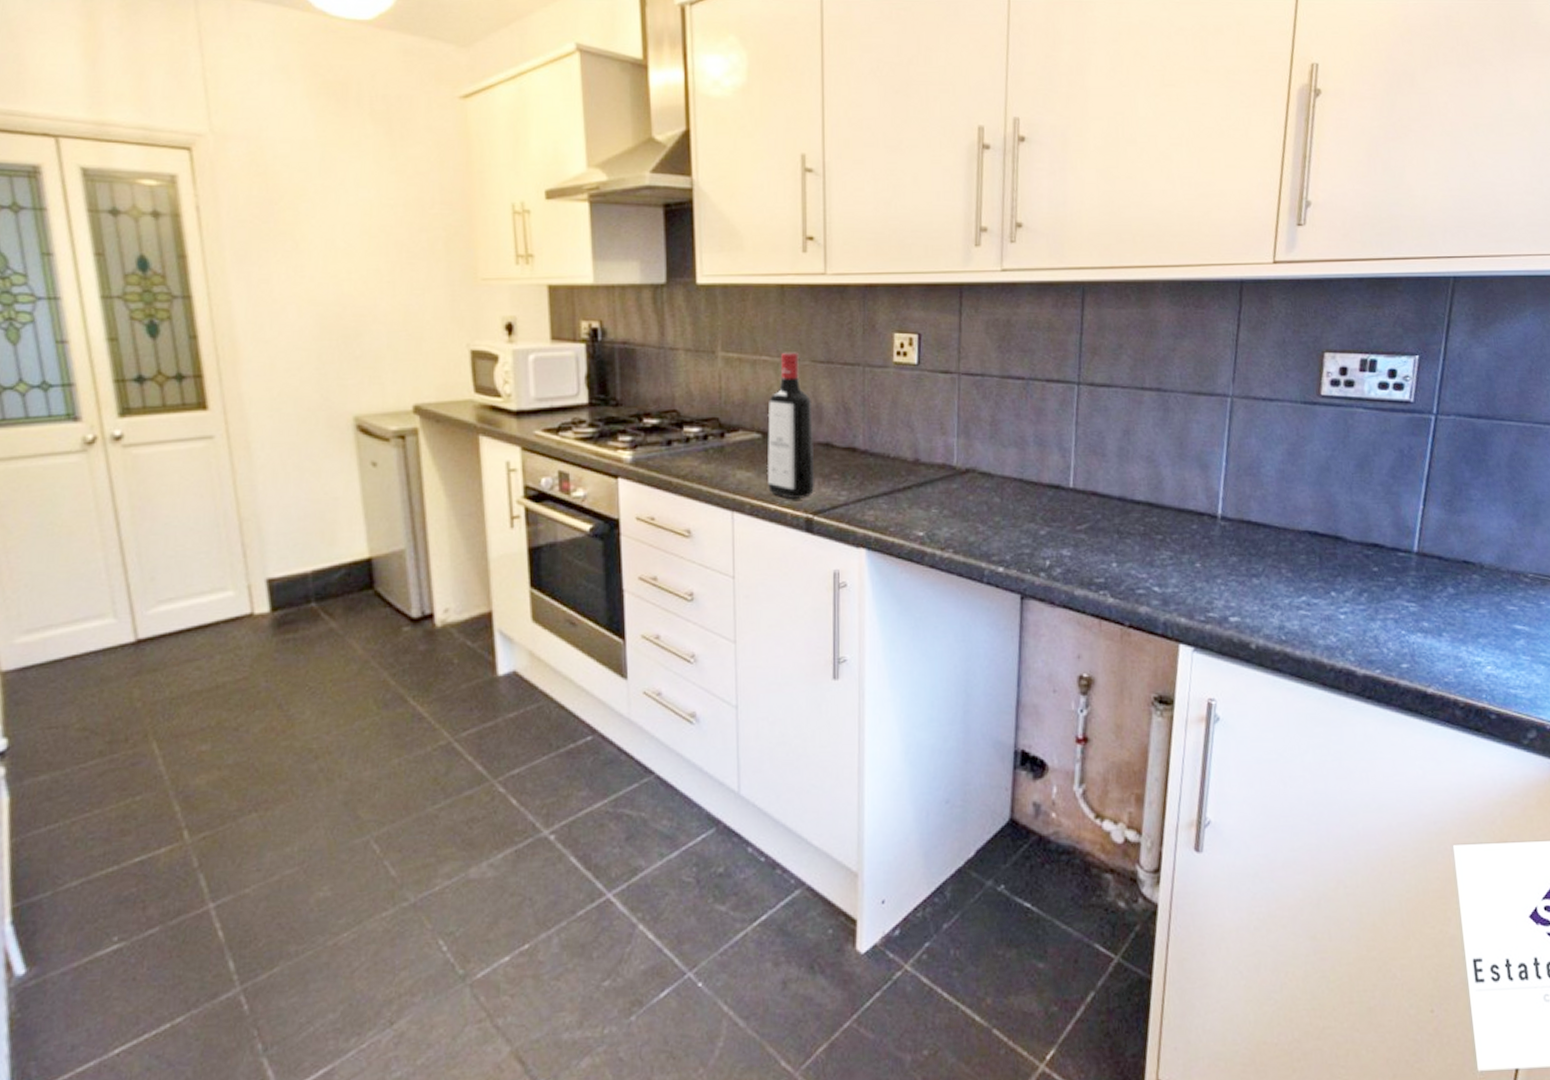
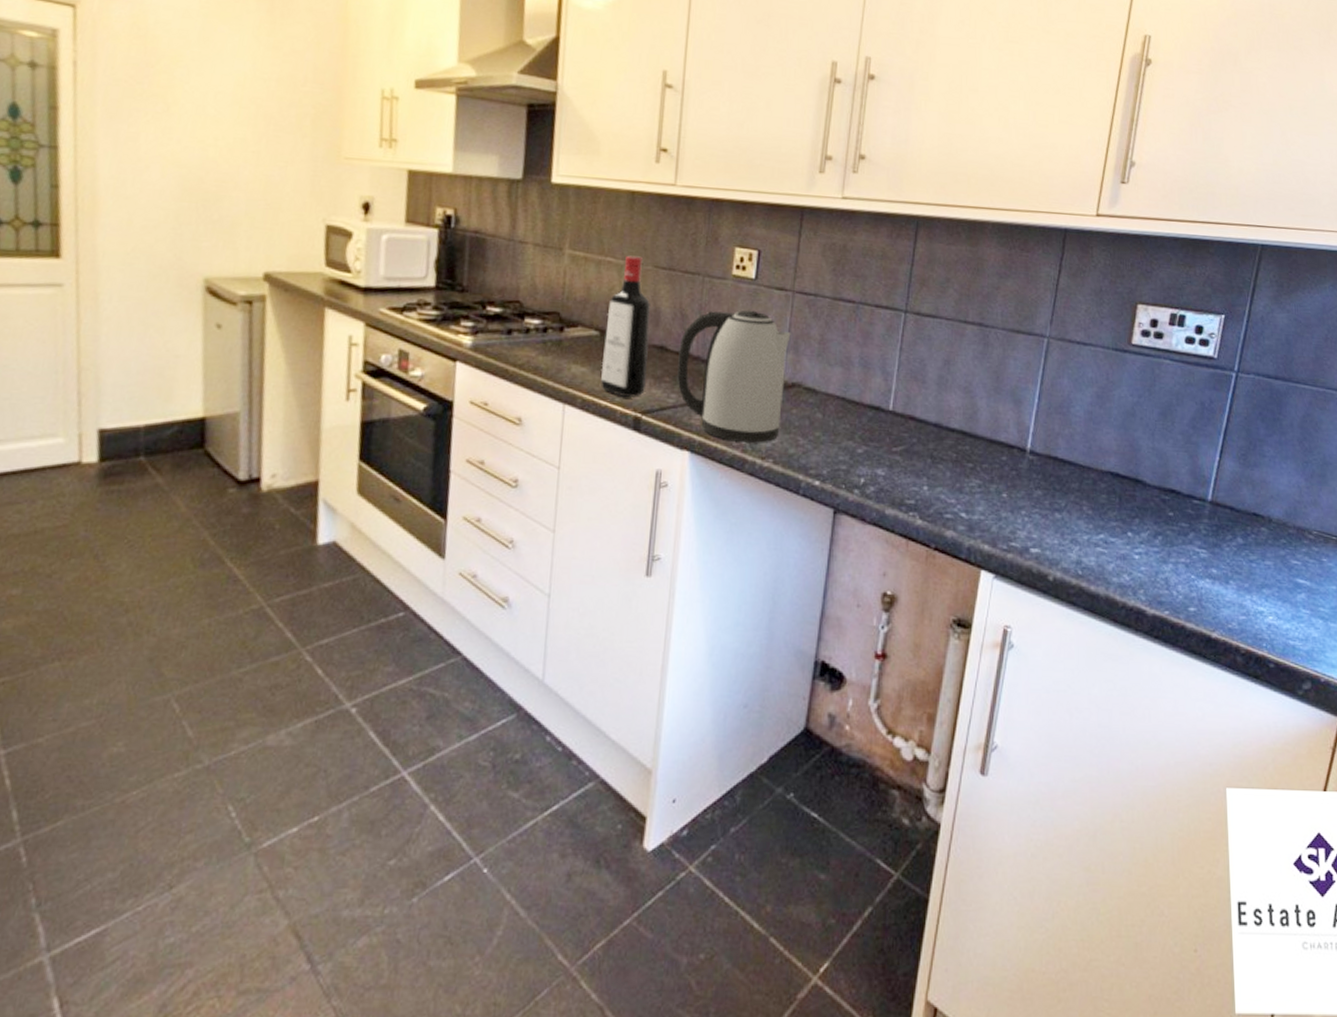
kettle: none [845,397,961,534] -> present [677,310,791,443]

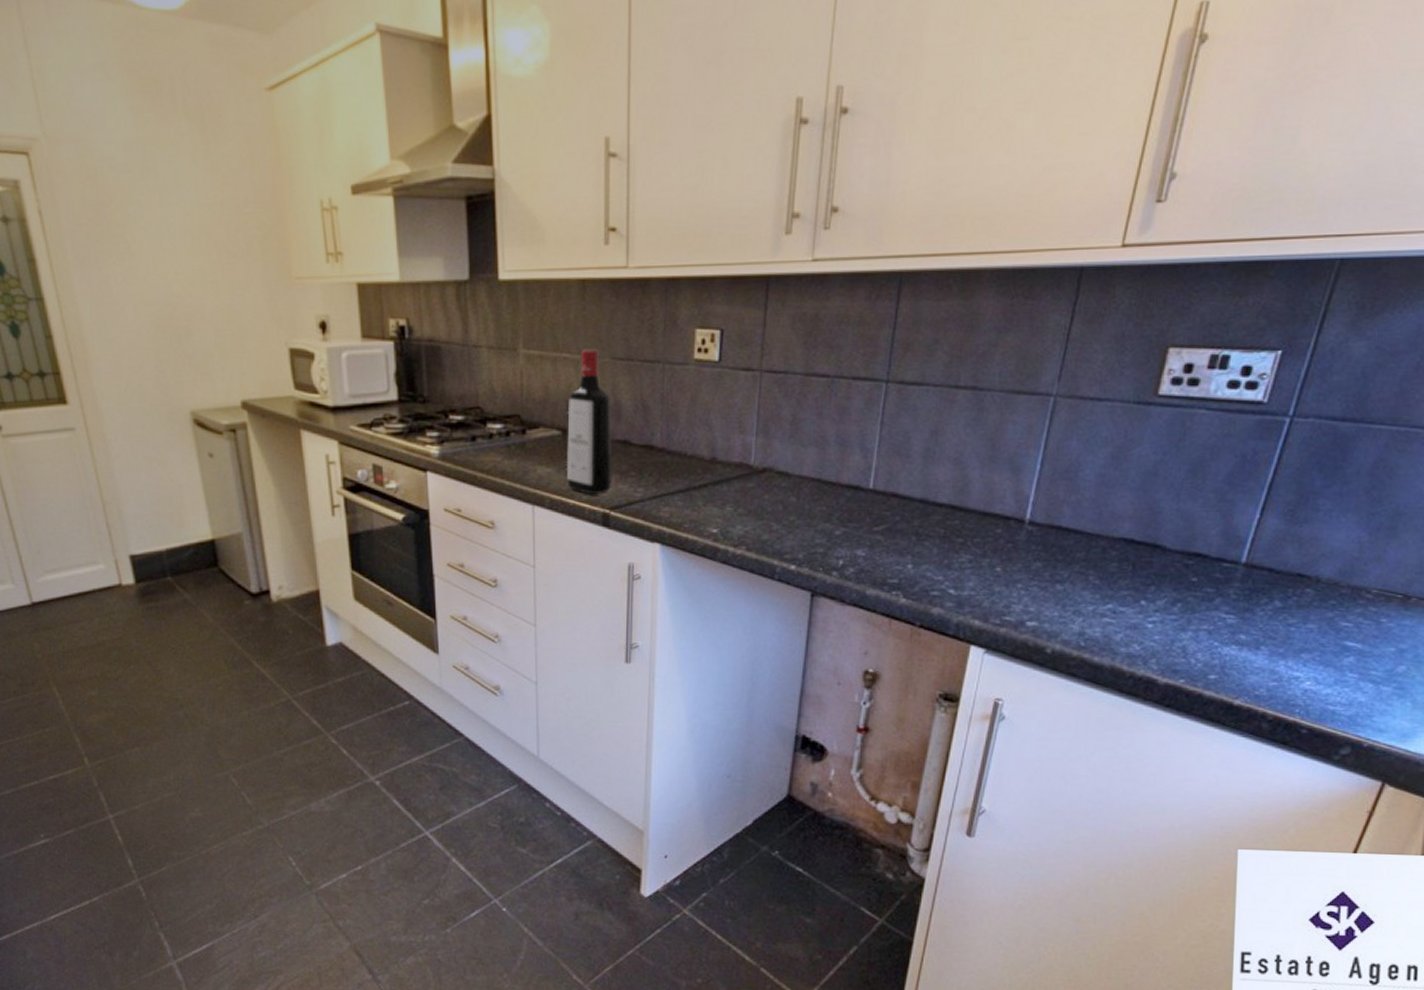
kettle: present [677,310,791,443] -> none [643,395,760,531]

